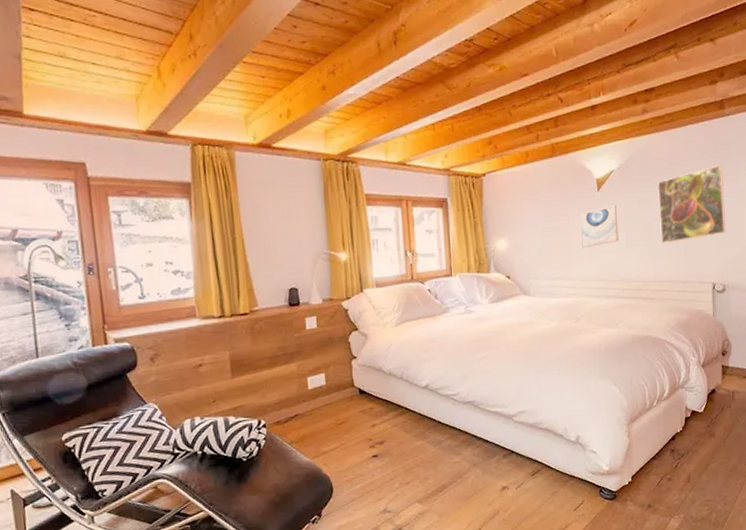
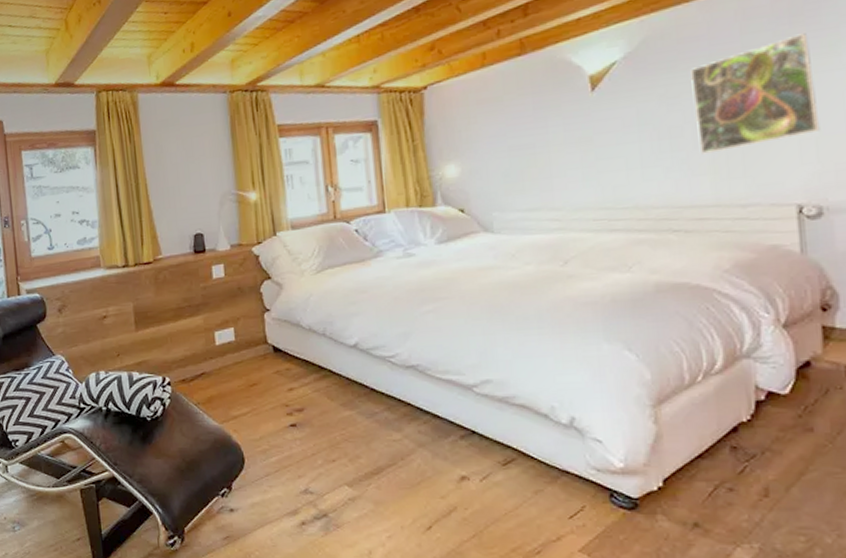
wall art: present [579,205,619,248] -> none [564,107,628,167]

